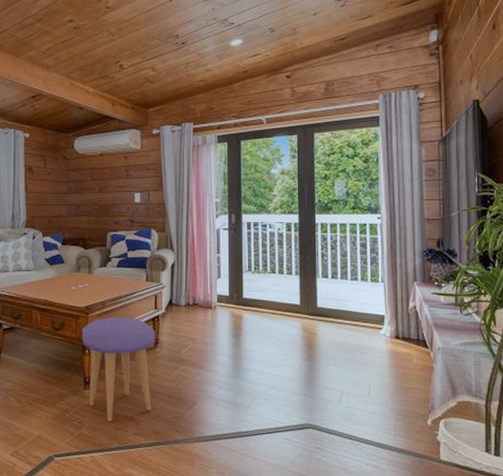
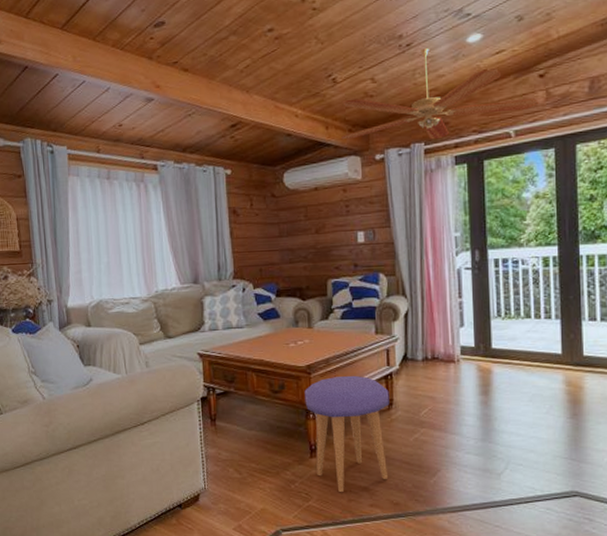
ceiling fan: none [125,47,286,121] -> present [341,48,539,140]

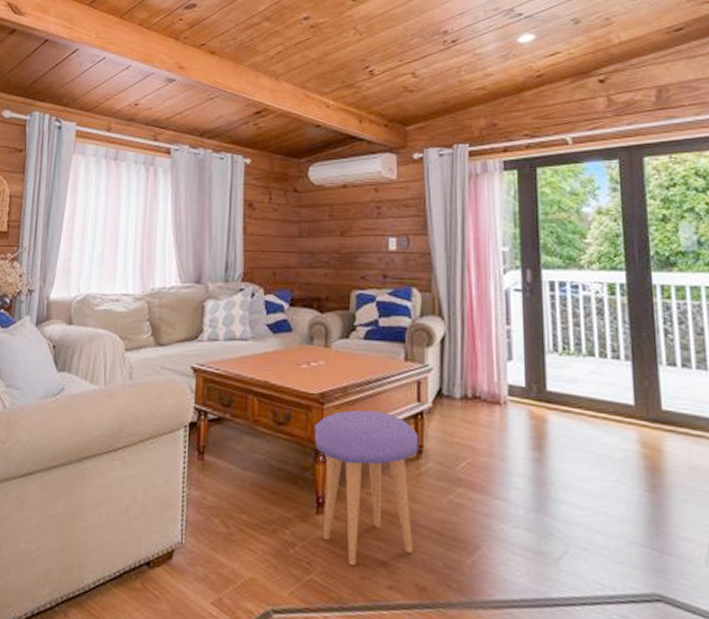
ceiling fan: present [341,48,539,140] -> none [376,46,599,142]

